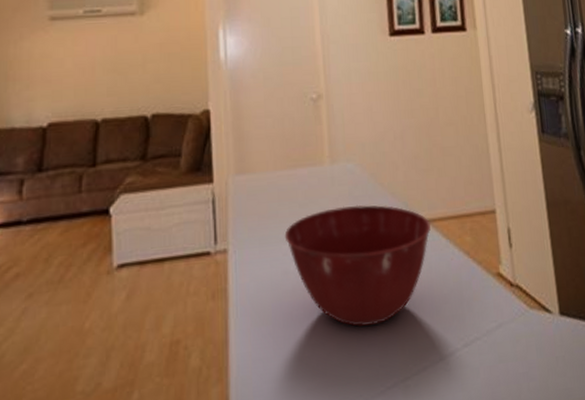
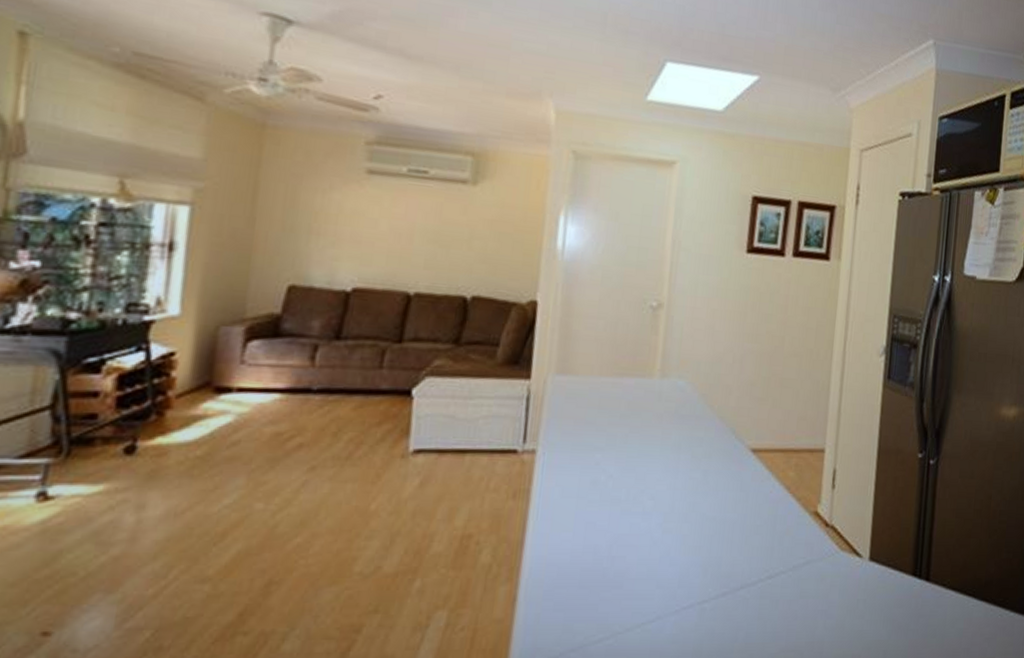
mixing bowl: present [284,205,431,326] -> none [599,423,756,545]

